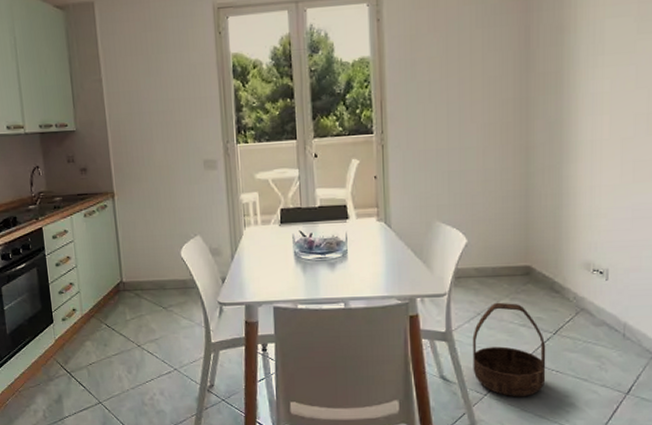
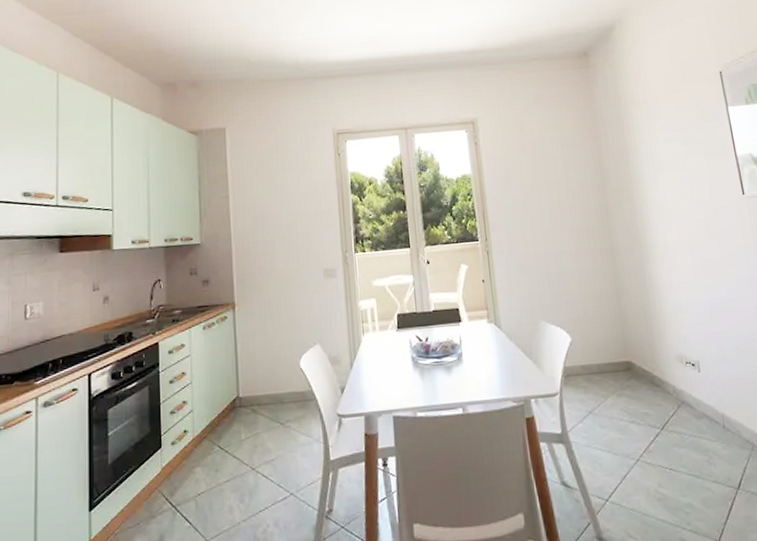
basket: present [472,302,546,397] -> none [587,399,662,501]

